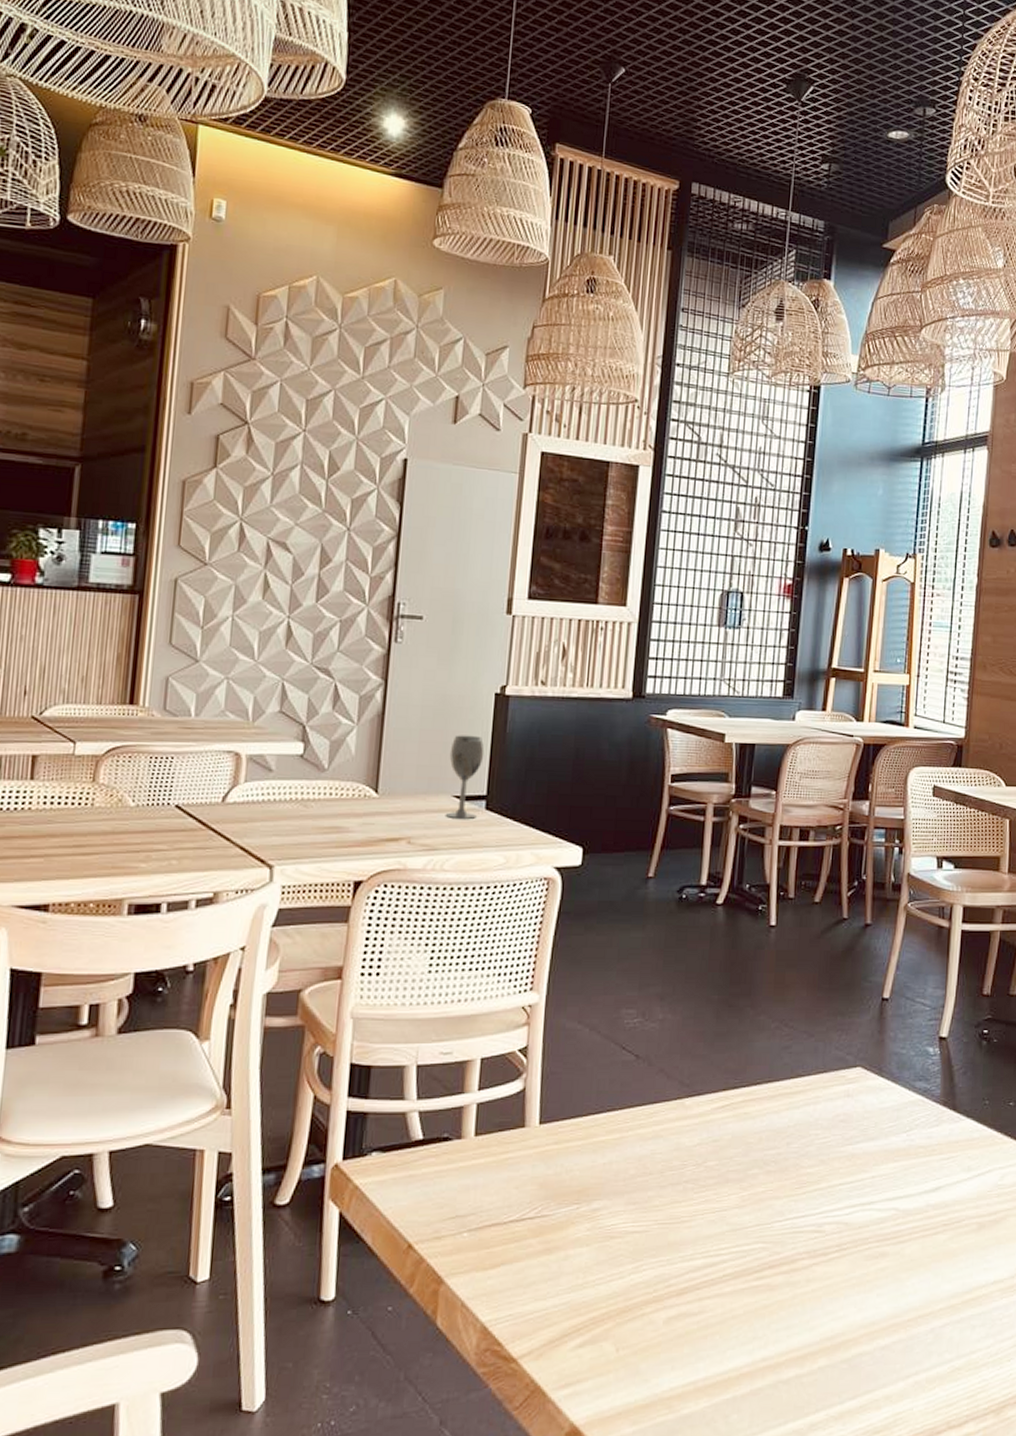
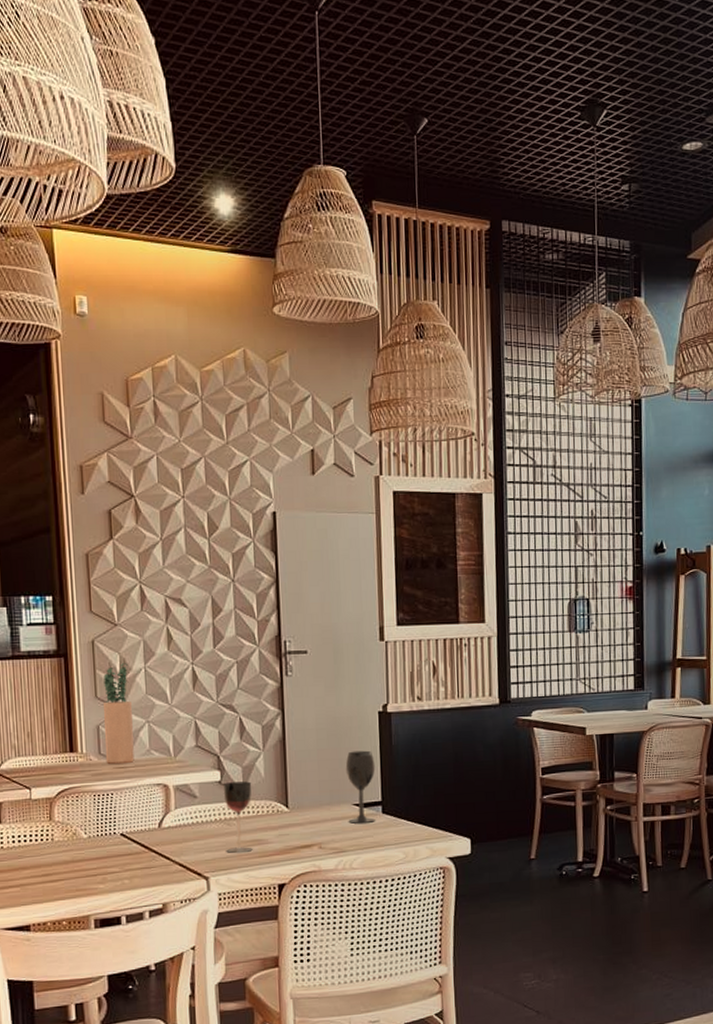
vase: none [170,602,213,725] -> present [102,658,134,765]
wineglass: none [298,757,339,841] -> present [222,781,253,854]

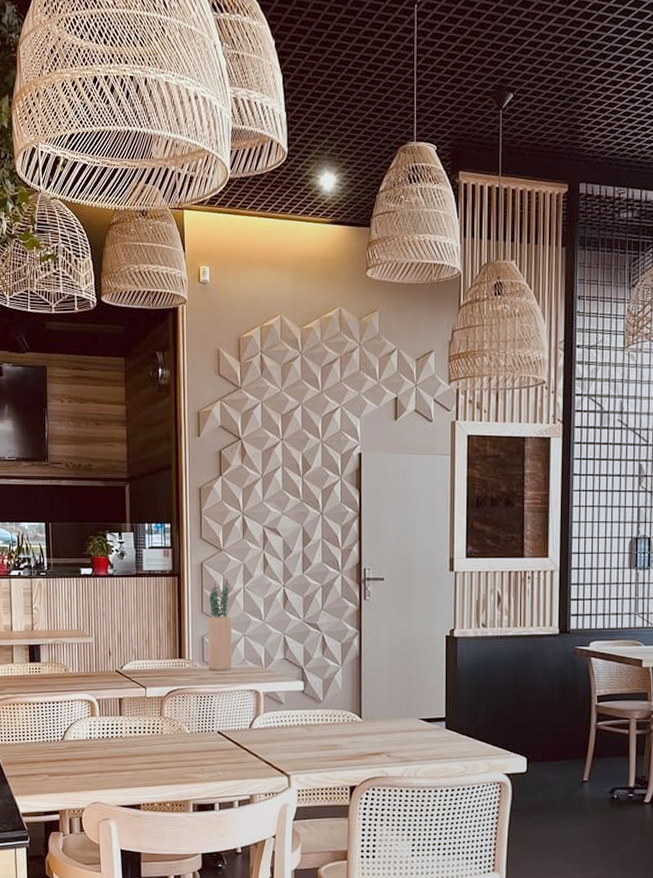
wineglass: present [222,781,253,854] -> none [305,692,331,756]
wine glass: present [345,750,376,824] -> none [414,670,441,736]

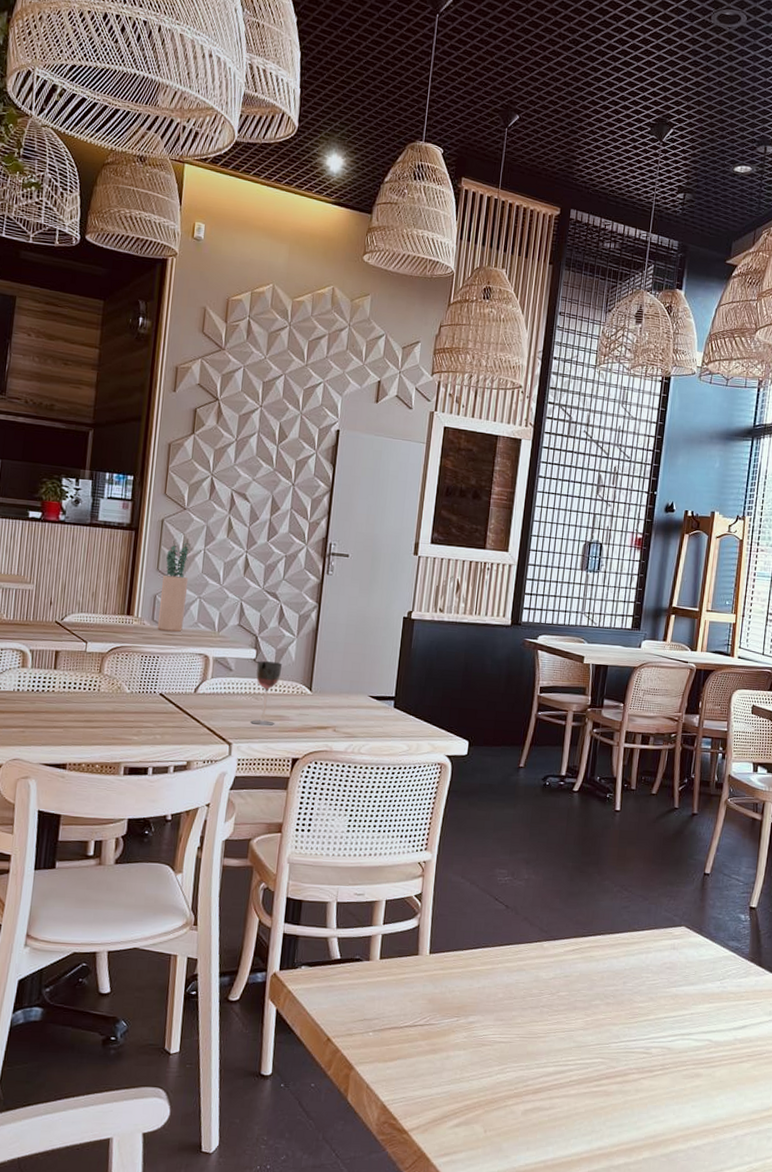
wineglass: none [305,692,331,756] -> present [250,661,283,726]

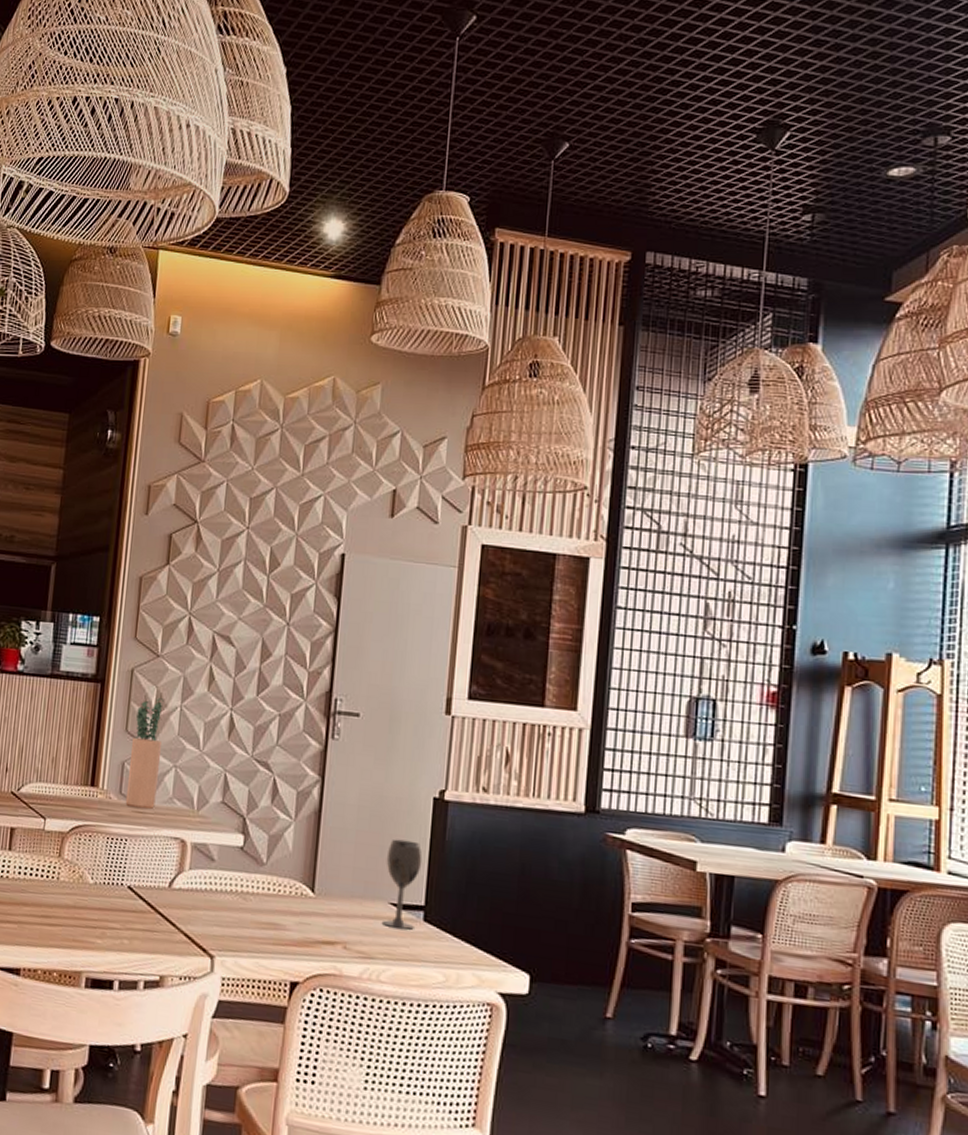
wineglass: present [250,661,283,726] -> none [237,849,277,936]
wine glass: none [362,648,394,715] -> present [381,839,422,930]

